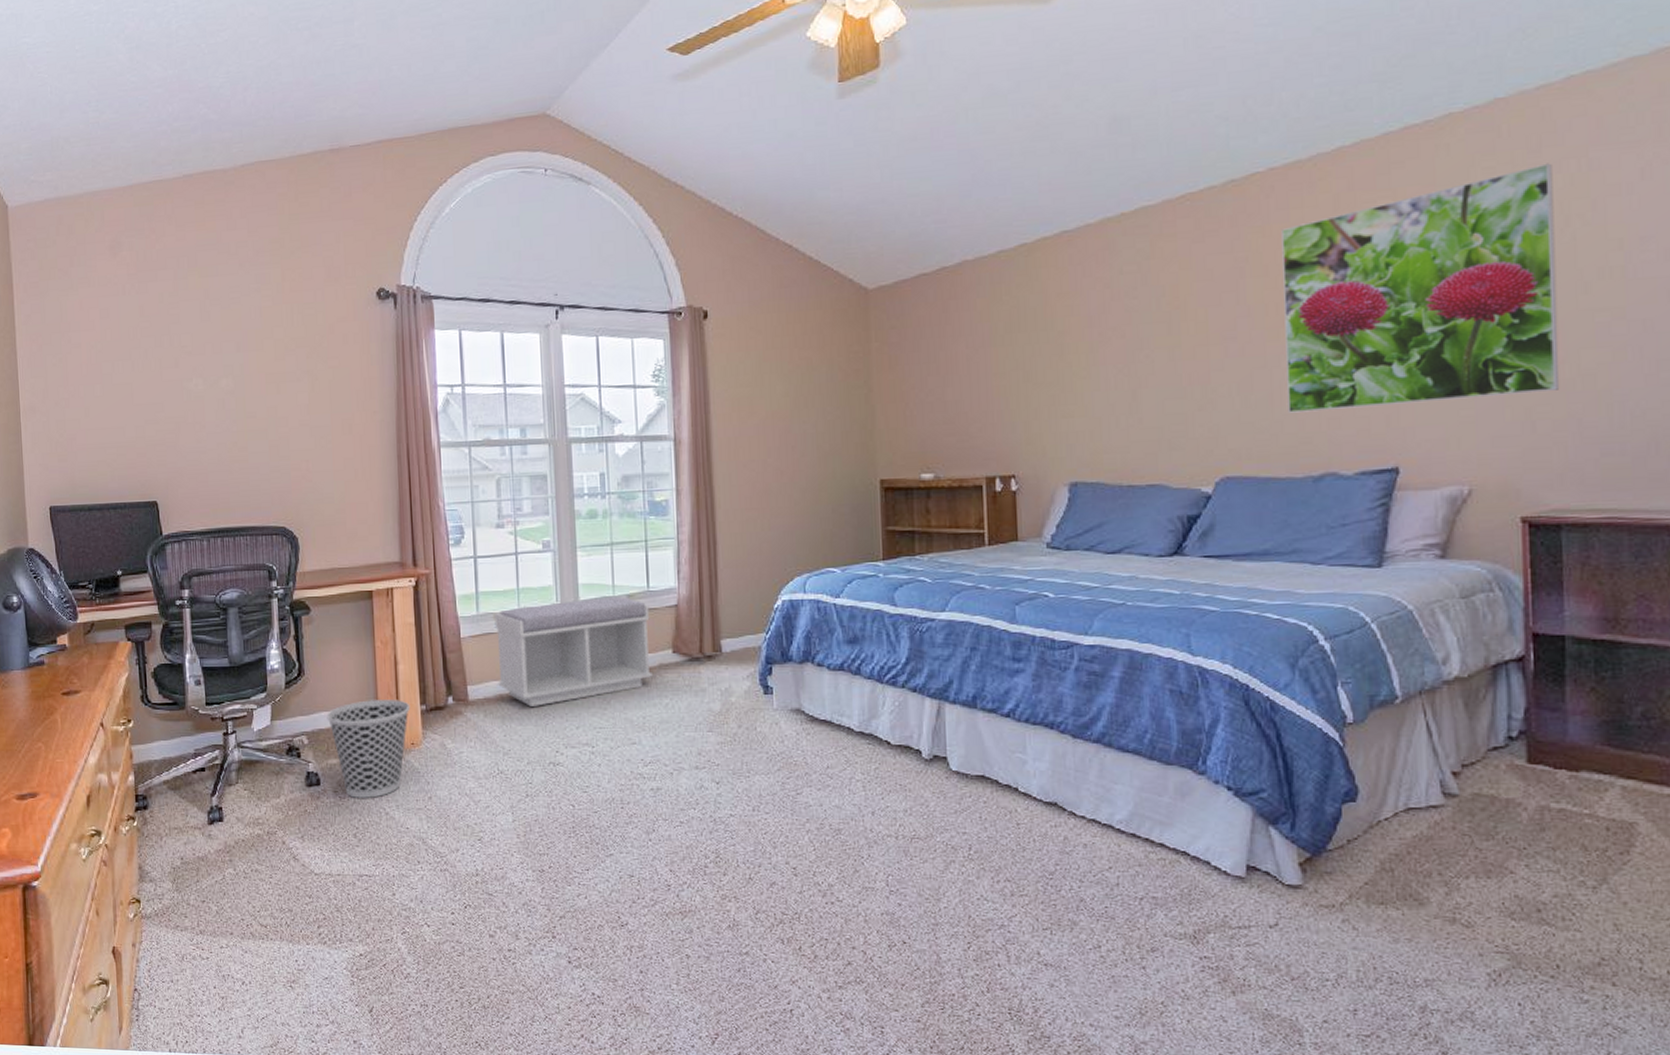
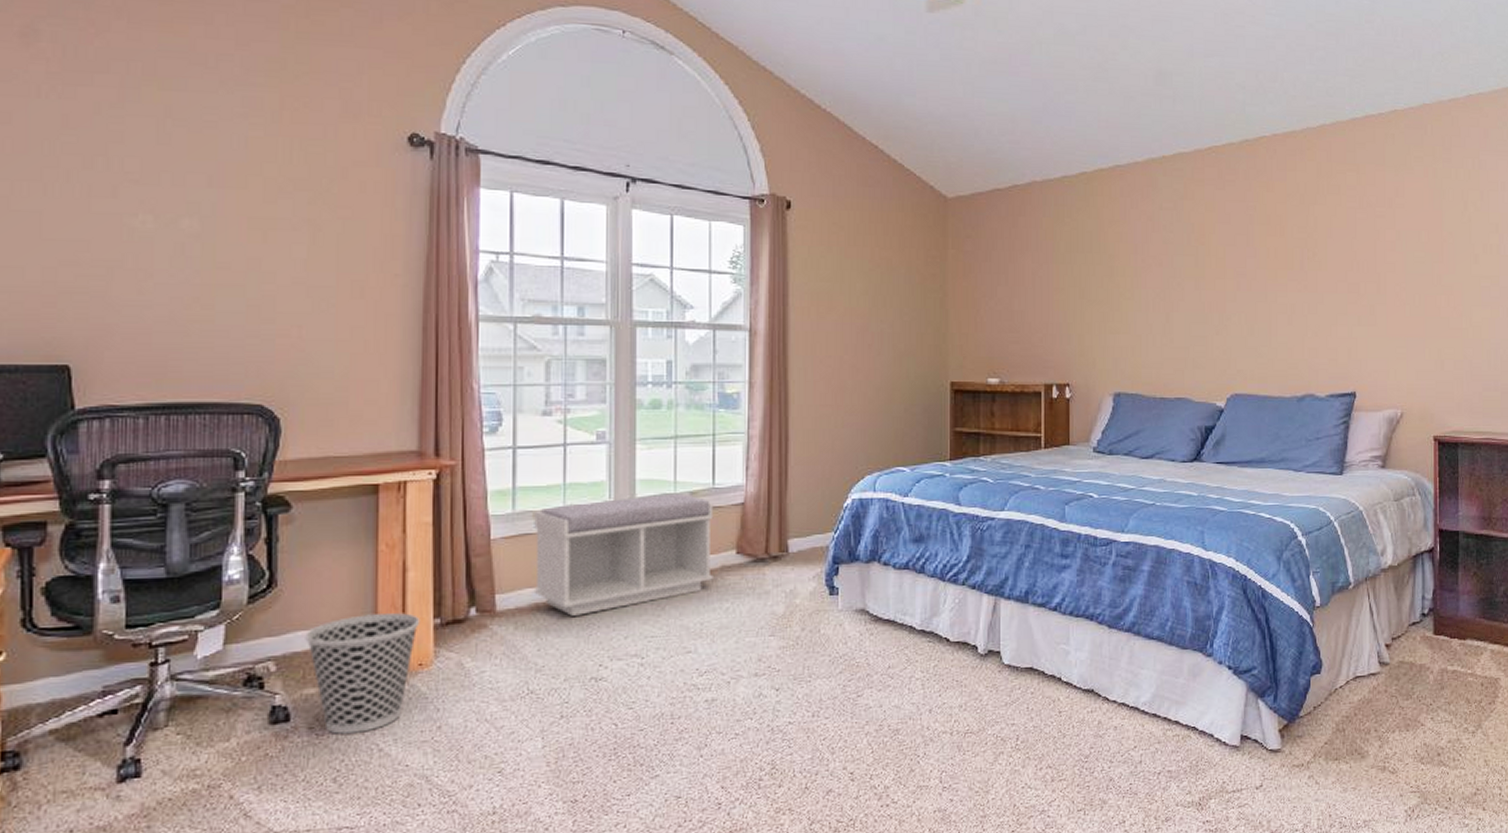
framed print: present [1281,163,1560,413] -> none [1280,159,1459,342]

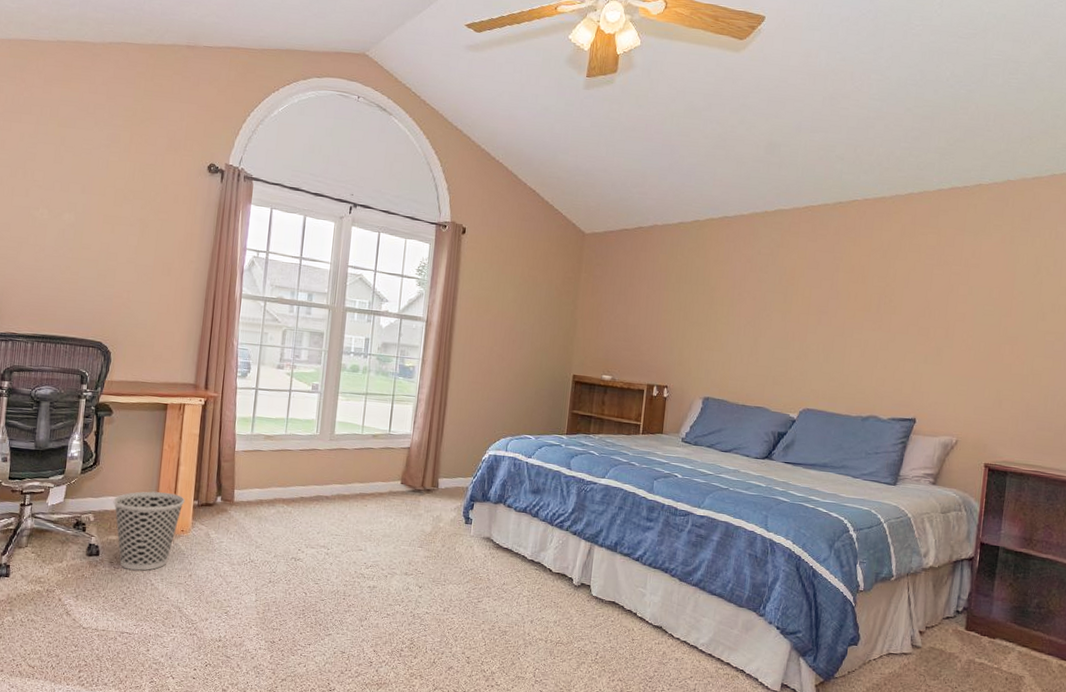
bench: present [533,493,714,616] -> none [260,433,388,513]

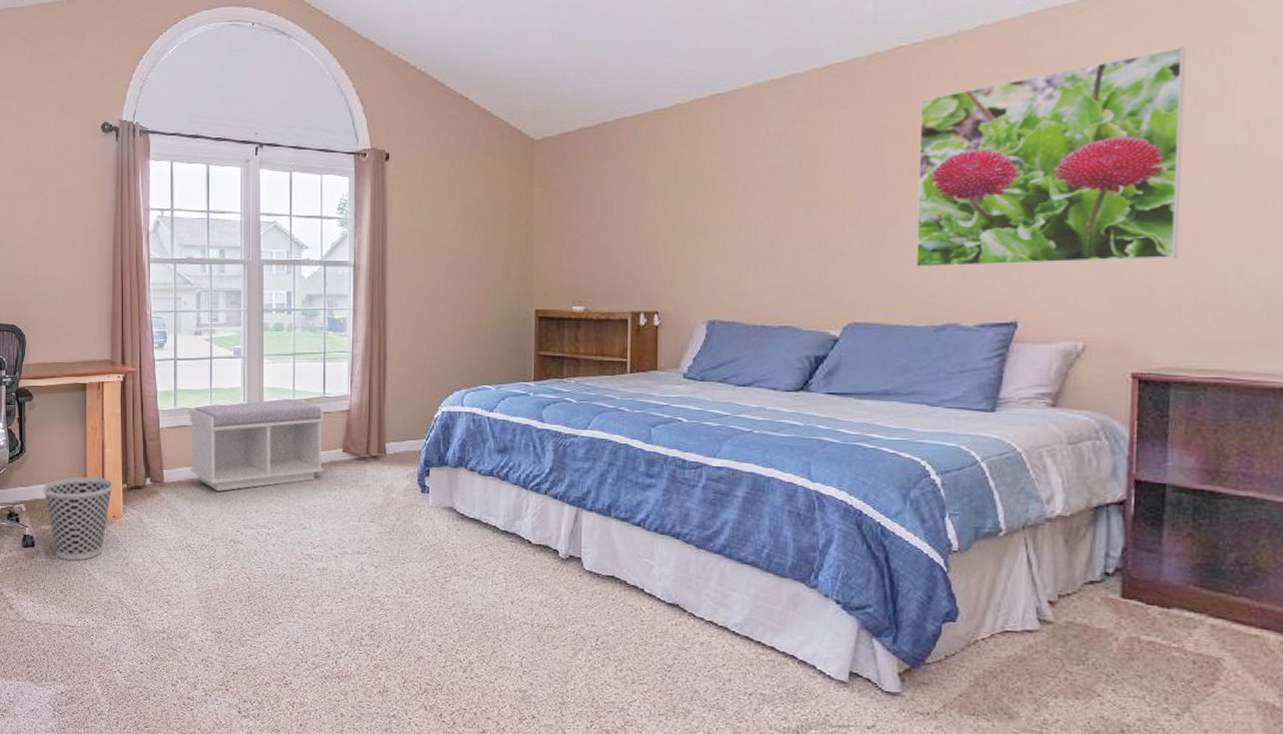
bench: none [260,433,388,513] -> present [189,399,324,491]
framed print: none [853,229,1035,382] -> present [916,46,1186,267]

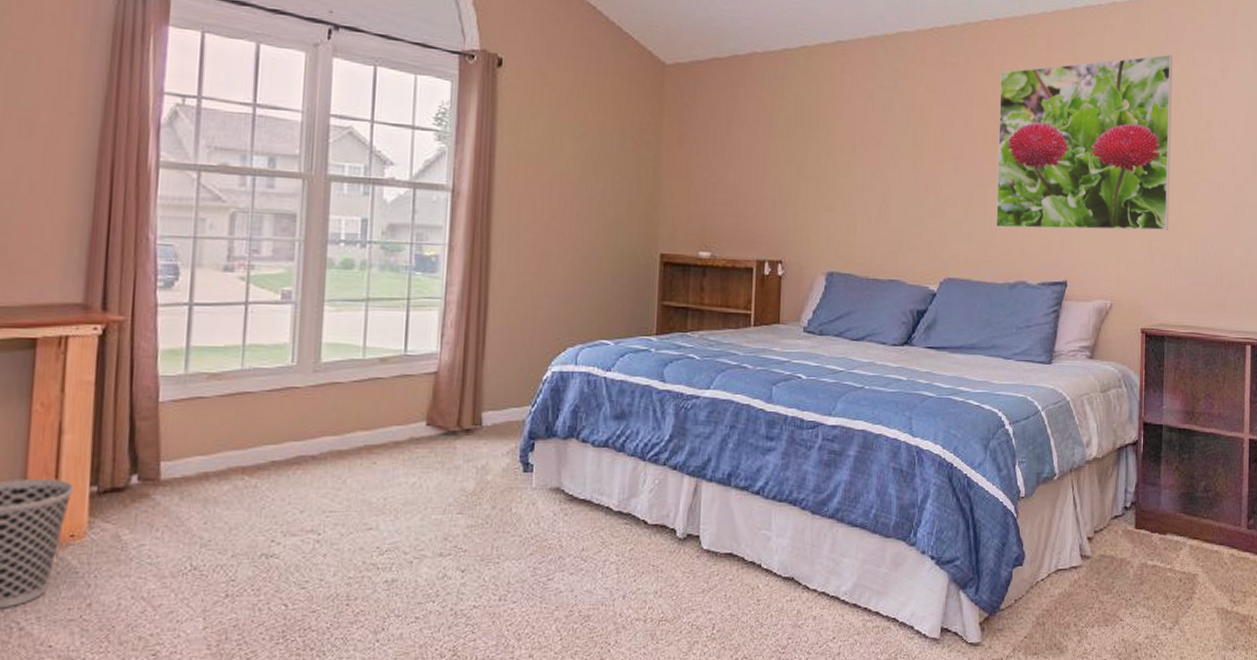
bench: present [189,399,324,491] -> none [203,359,405,487]

